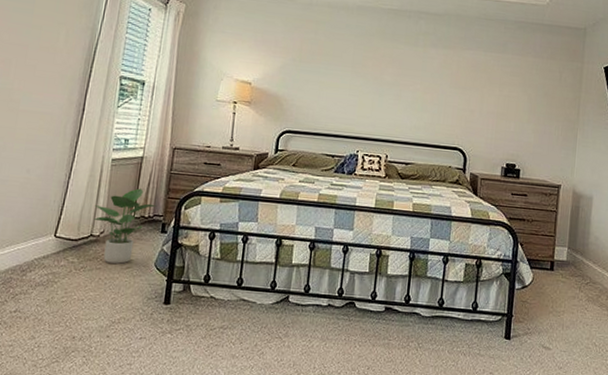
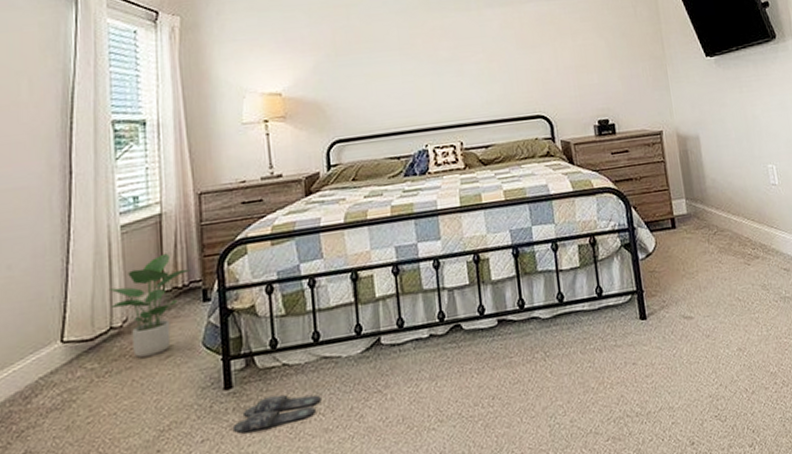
slippers: none [164,318,235,344] -> present [232,394,321,434]

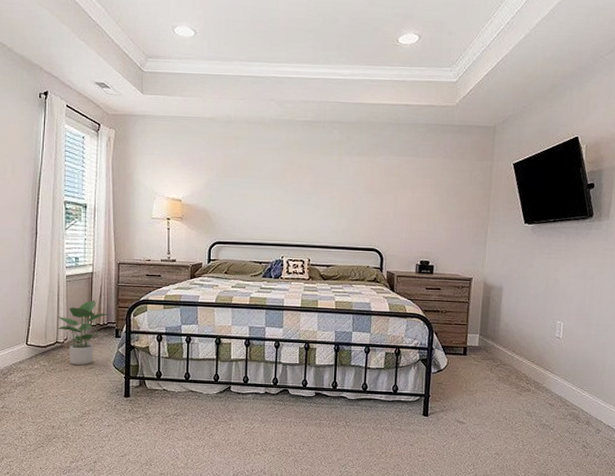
slippers: present [232,394,321,434] -> none [127,408,186,428]

